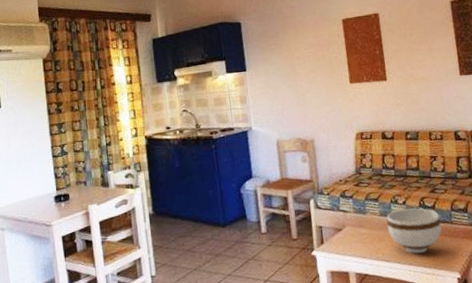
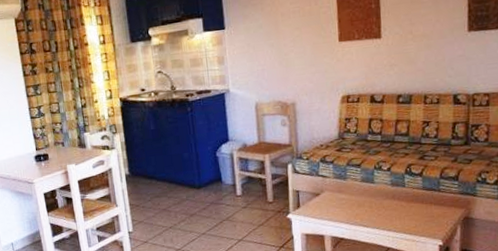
bowl: present [386,208,442,254] -> none [368,175,428,220]

